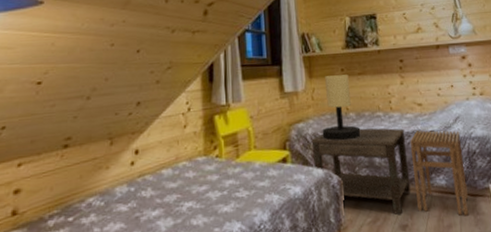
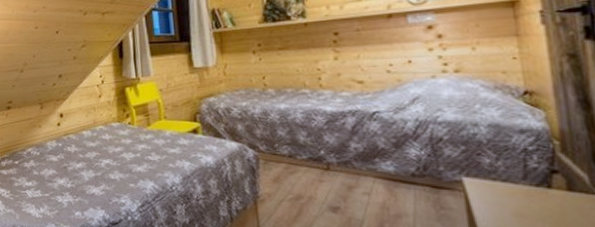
side table: present [311,128,411,215] -> none [223,105,345,197]
table lamp: present [322,74,361,141] -> none [235,50,282,117]
stool: present [409,130,469,216] -> none [345,110,428,208]

